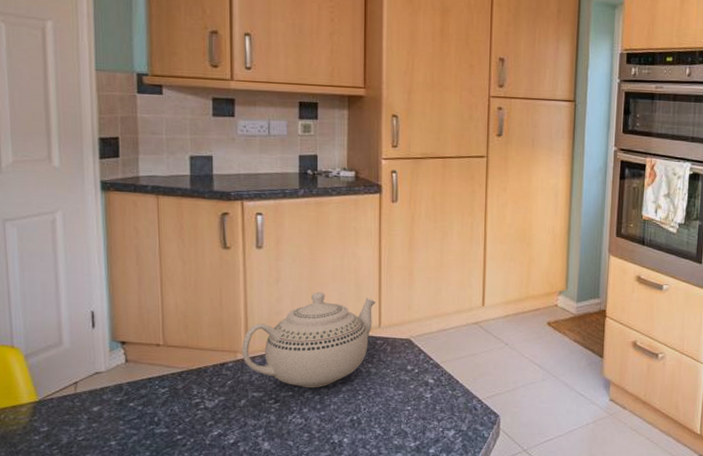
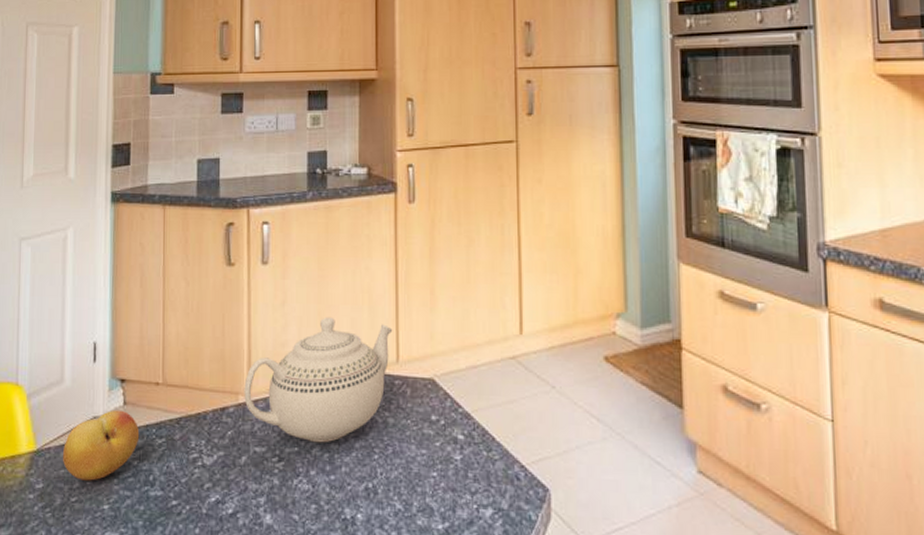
fruit: none [66,366,143,424] -> present [62,409,140,481]

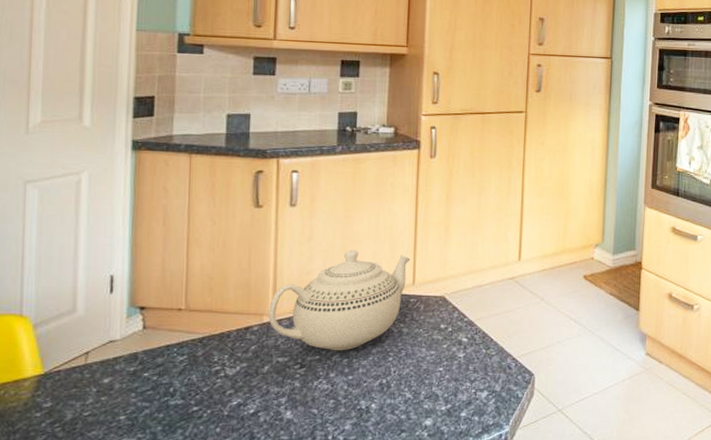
fruit: present [62,409,140,481] -> none [73,333,160,397]

